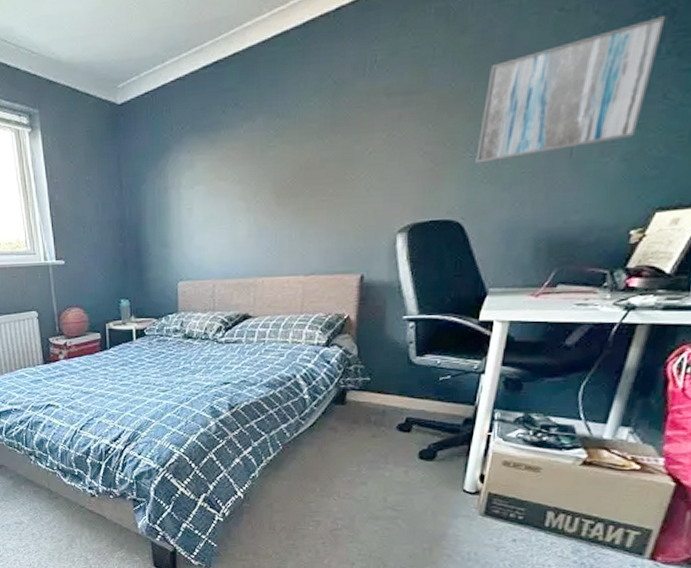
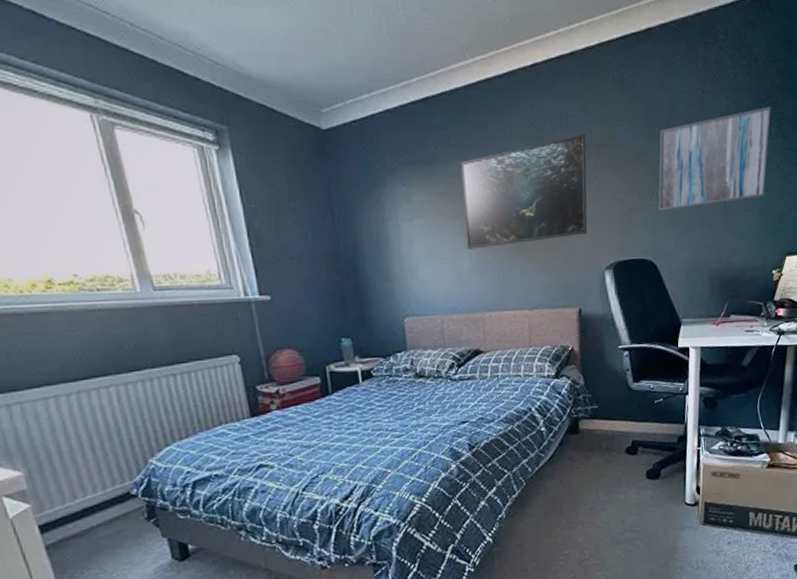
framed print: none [245,80,392,214] -> present [460,133,588,249]

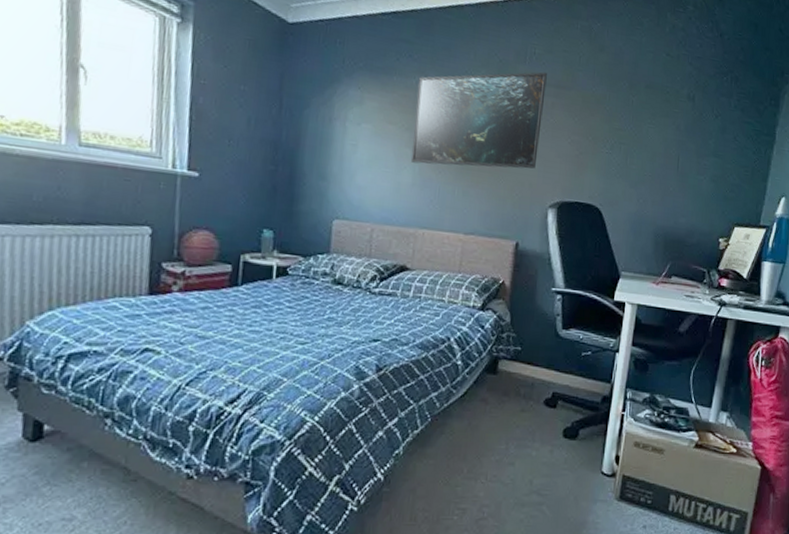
wall art: present [658,106,771,211] -> none [610,79,733,164]

